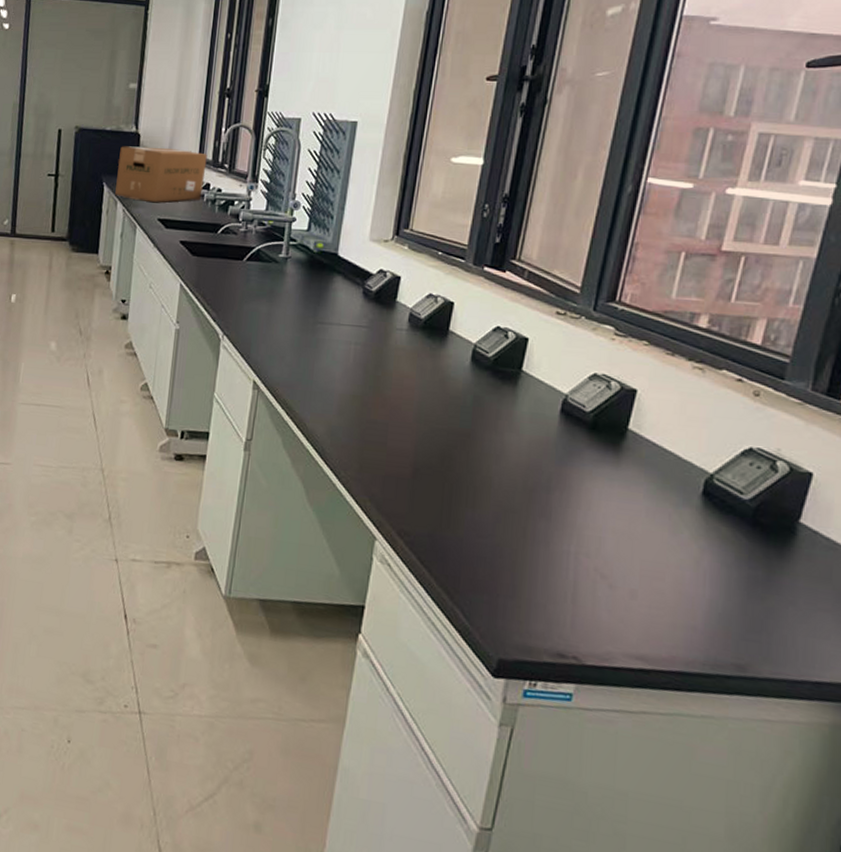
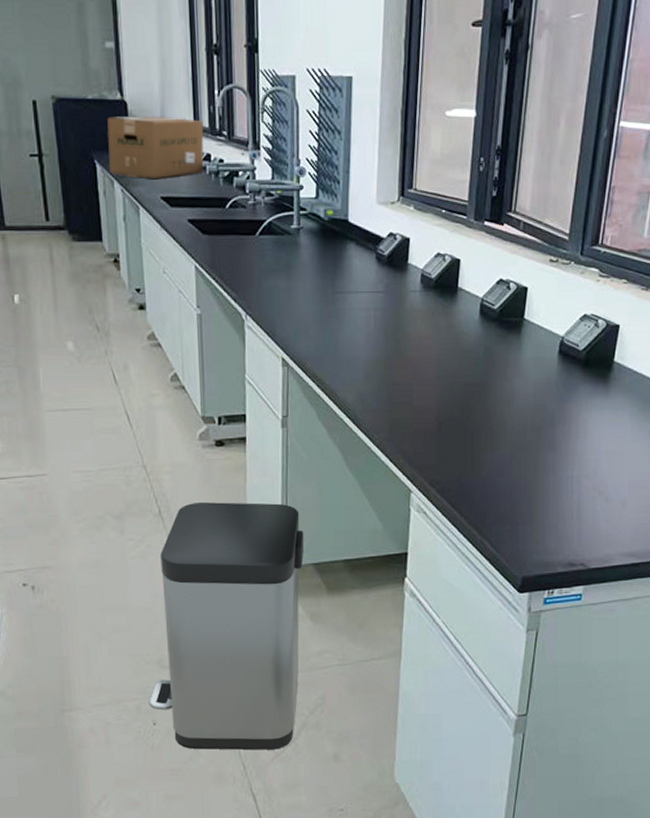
pedal bin: none [66,513,253,802] -> present [148,502,305,750]

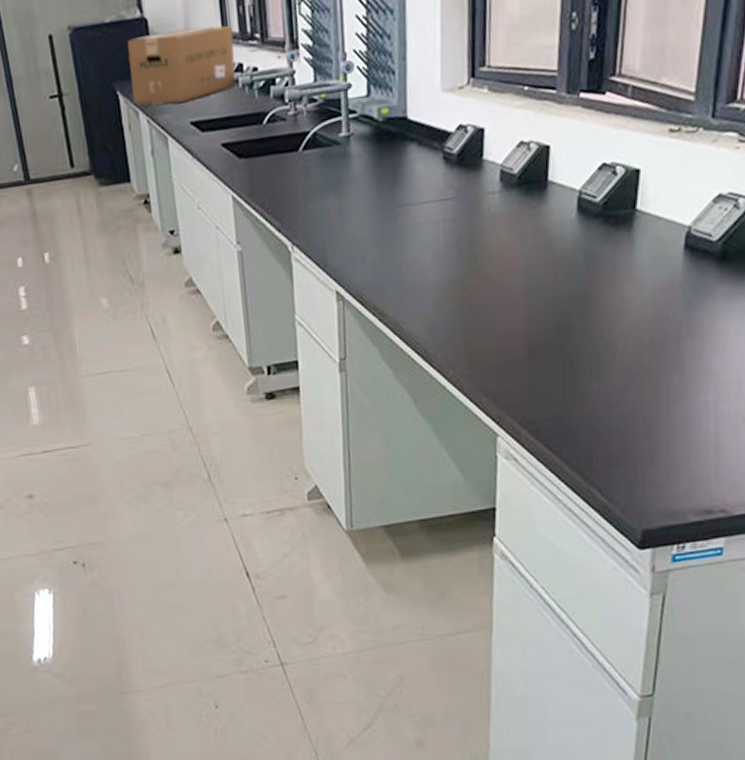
pedal bin: present [148,502,305,750] -> none [209,459,373,736]

